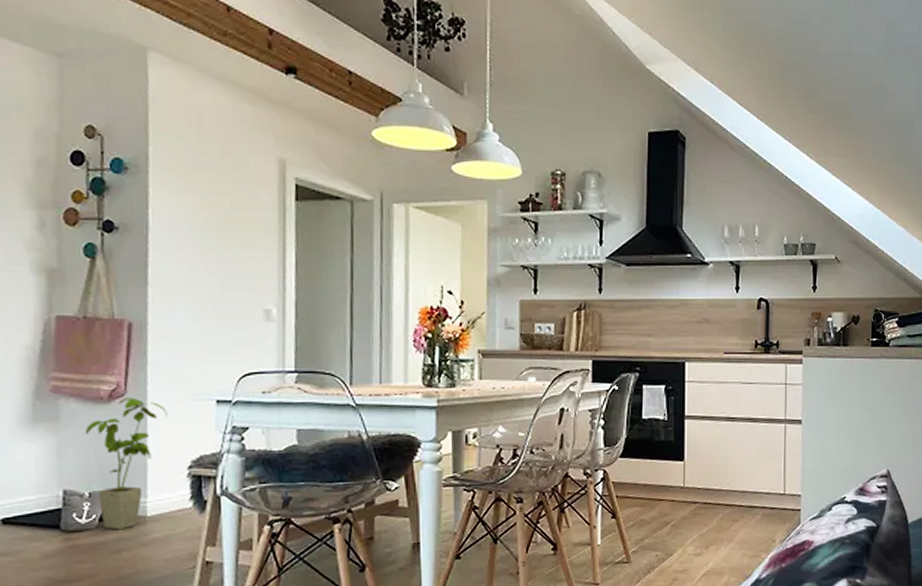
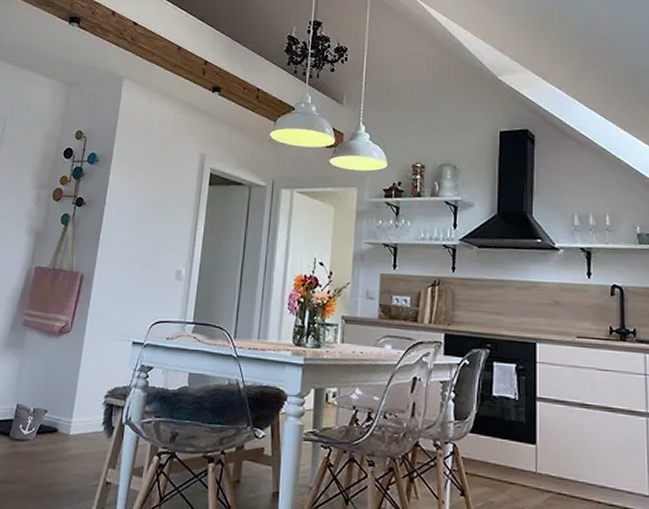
house plant: present [86,397,169,530] -> none [38,333,98,444]

